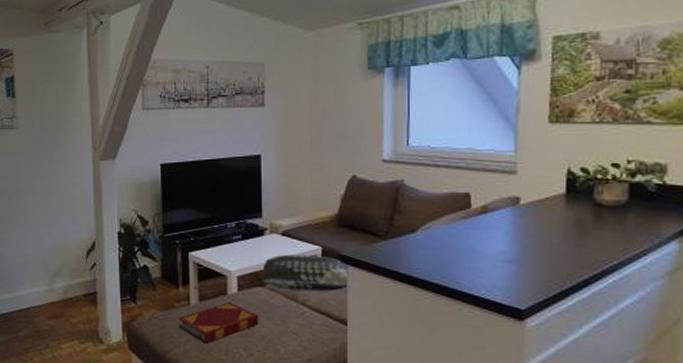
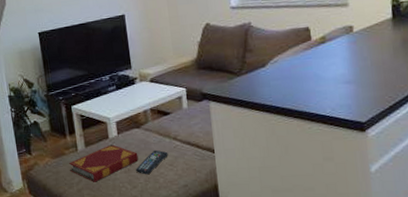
remote control: none [253,314,294,342] -> present [135,150,168,175]
cushion: present [261,254,350,291] -> none [136,95,214,128]

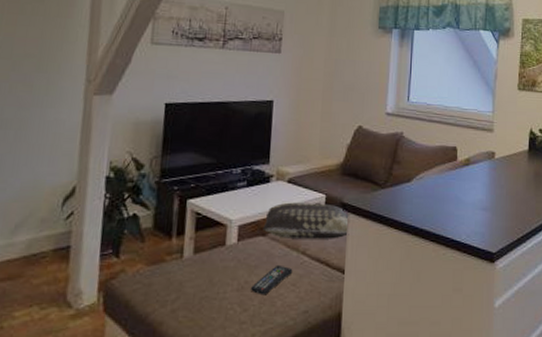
hardback book: present [69,144,139,182] -> none [167,253,257,301]
cushion: none [136,95,214,128] -> present [263,202,350,239]

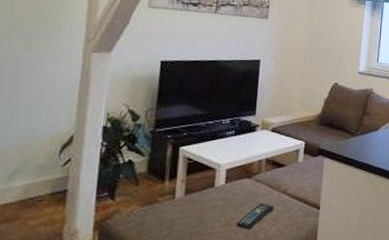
cushion: present [263,202,350,239] -> none [248,148,326,180]

